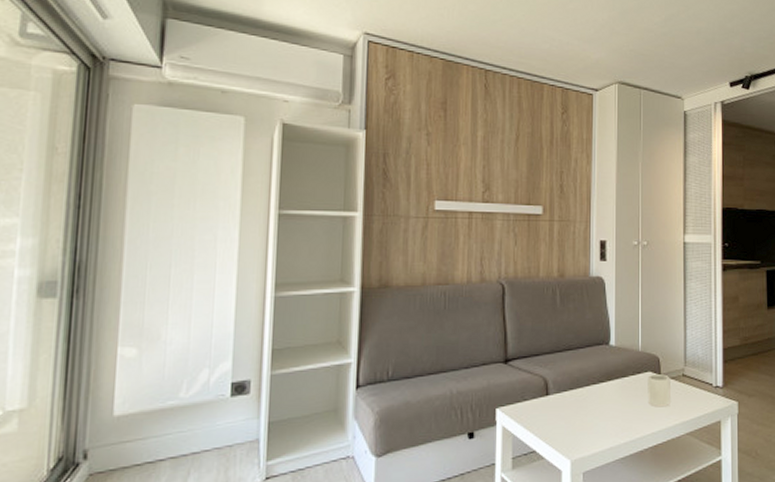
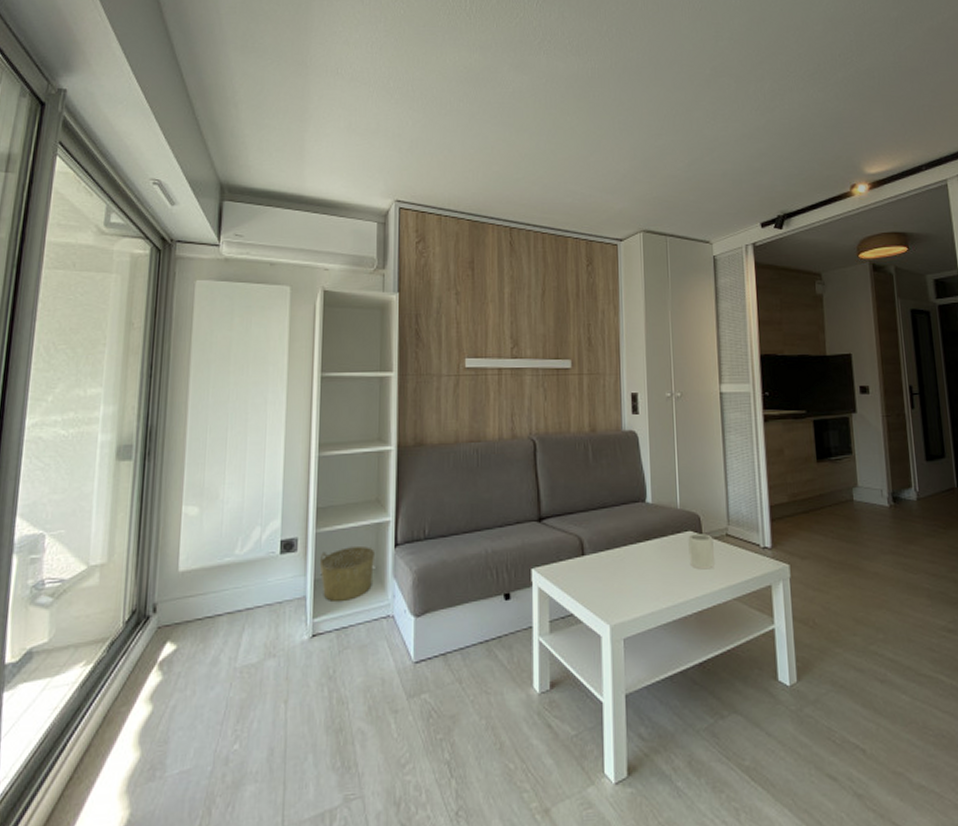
basket: none [274,388,334,444] -> present [319,547,374,601]

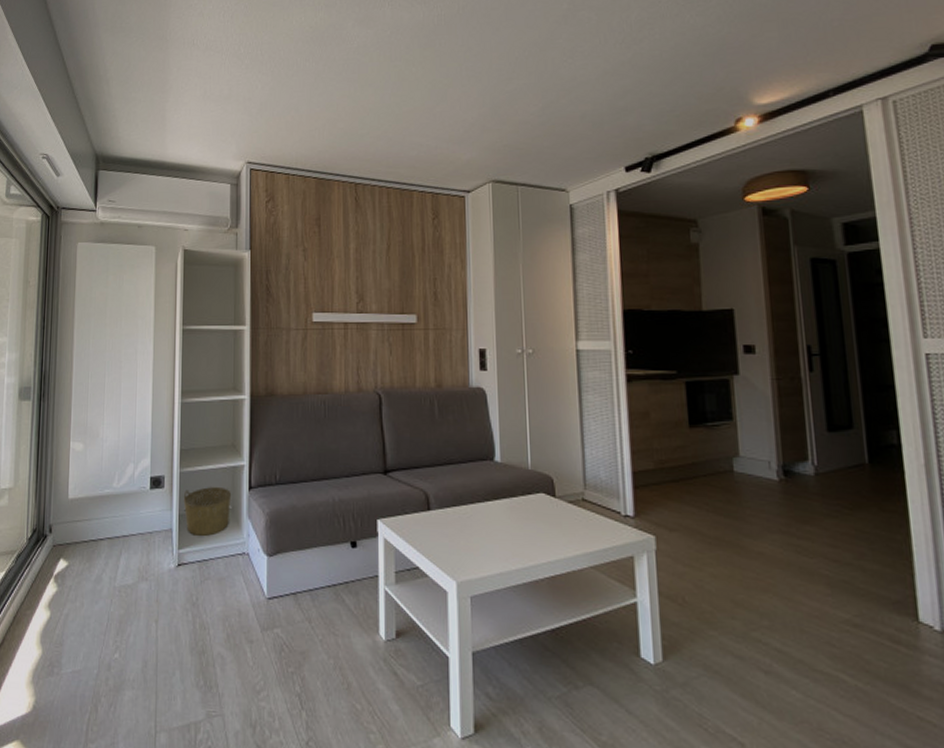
mug: present [688,534,714,570] -> none [540,497,569,534]

